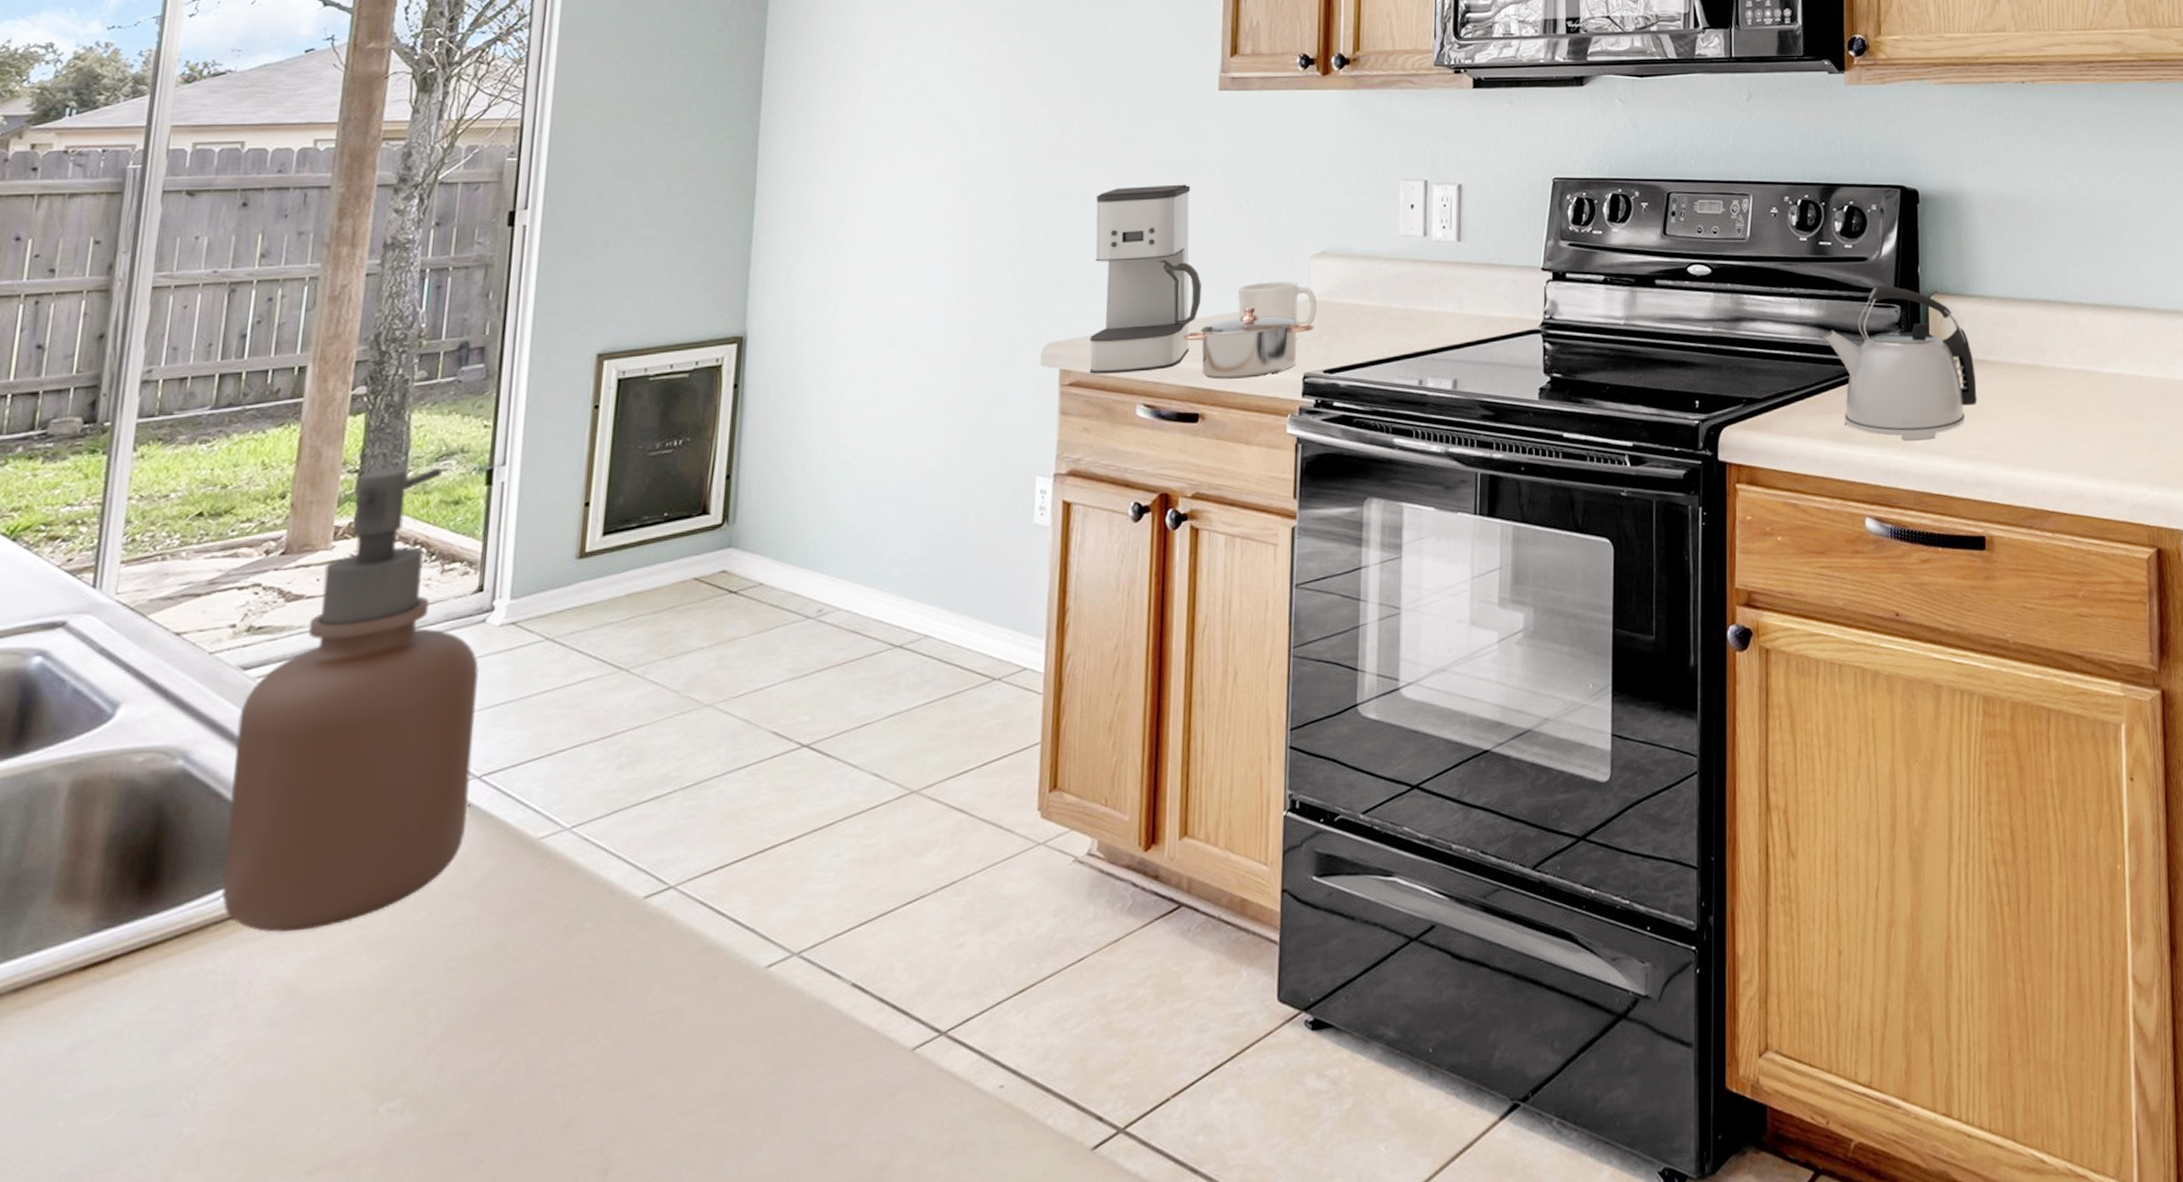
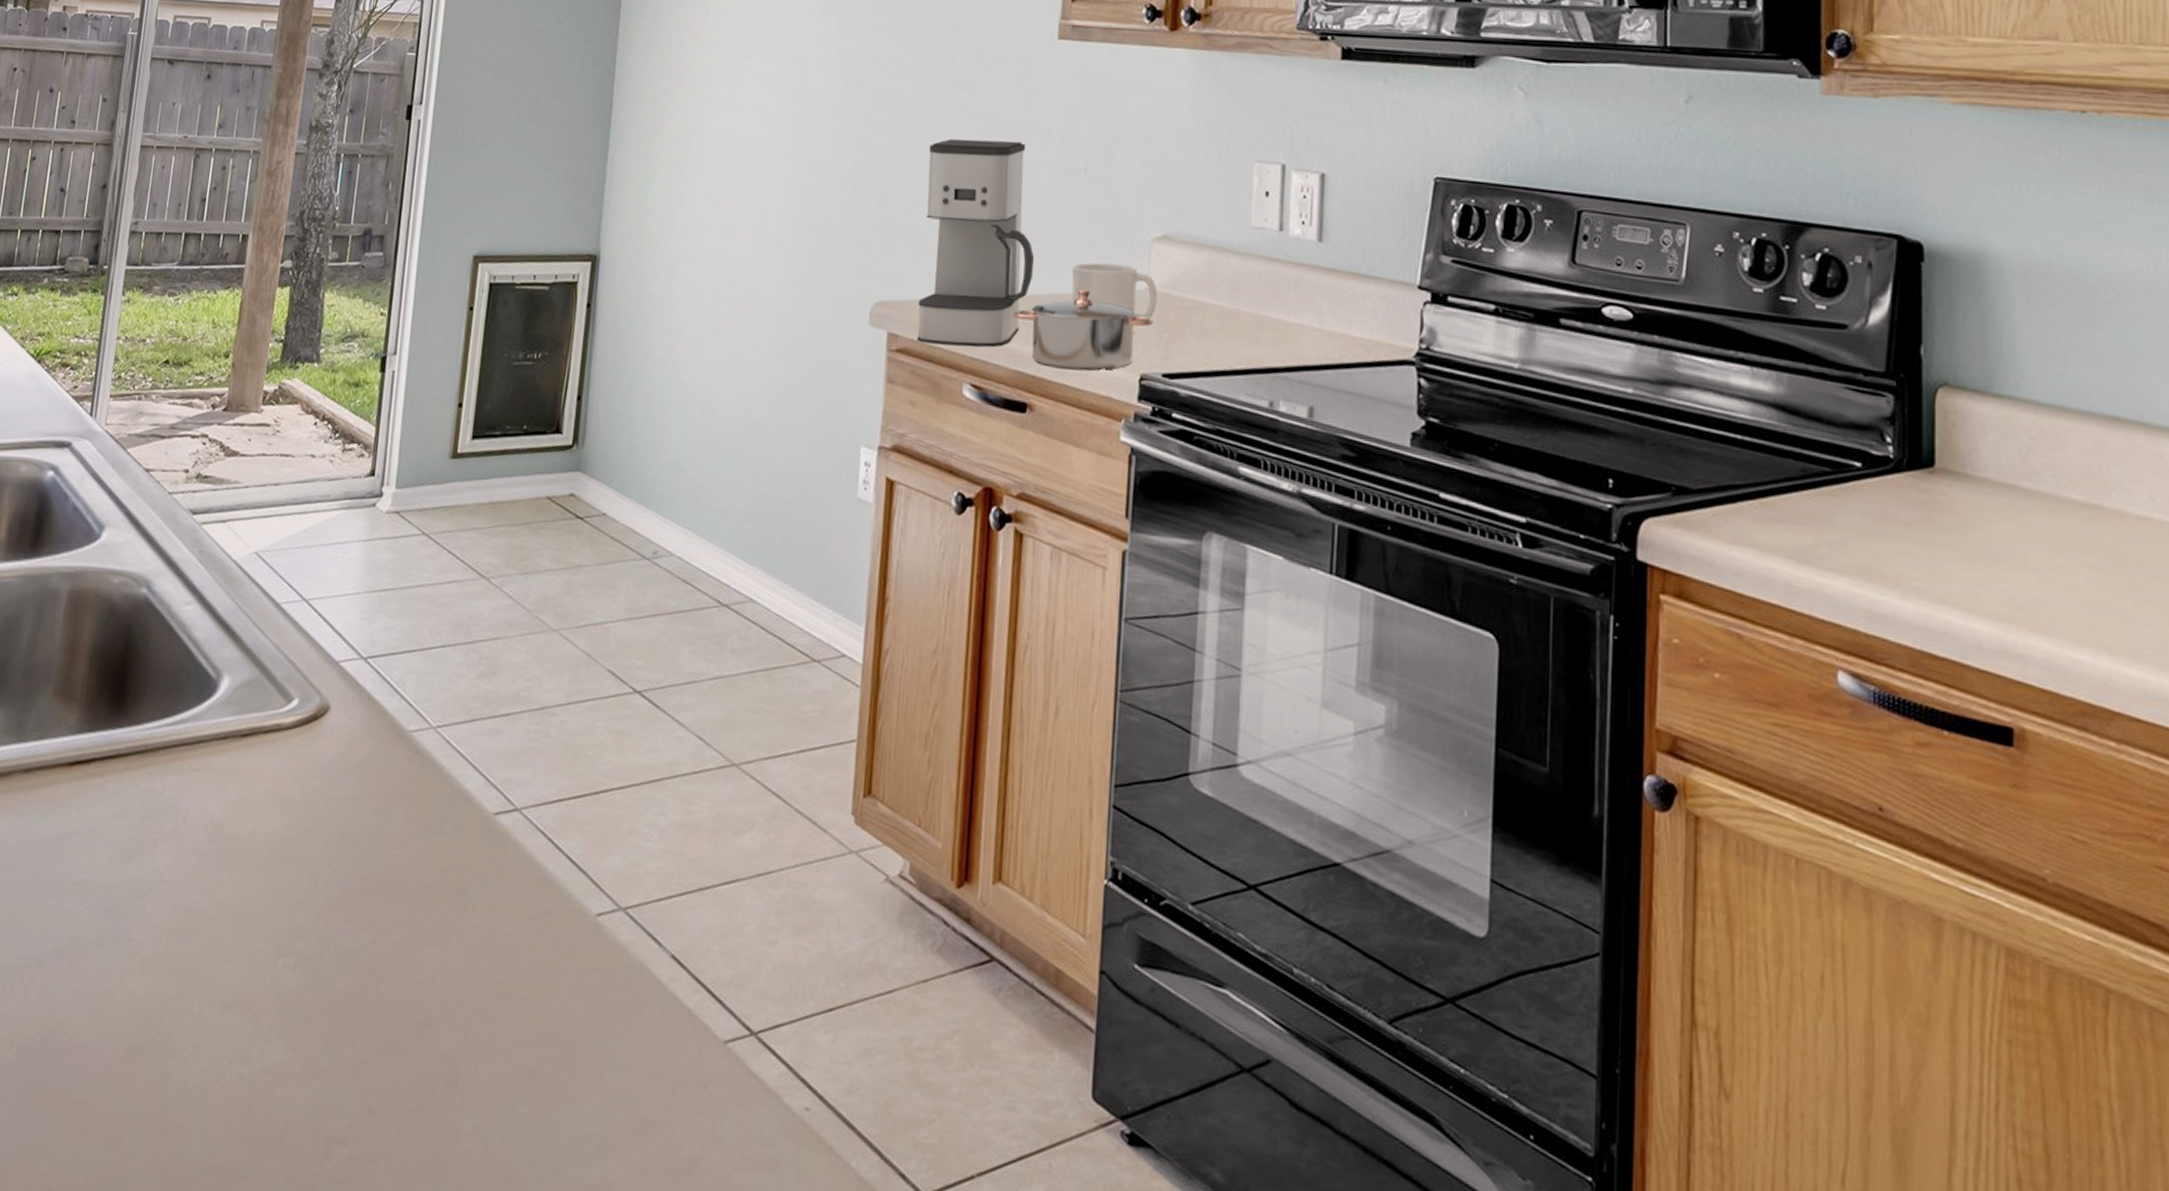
soap dispenser: present [220,468,479,933] -> none [169,342,369,774]
kettle: present [1822,285,1977,441] -> none [1782,363,2005,582]

